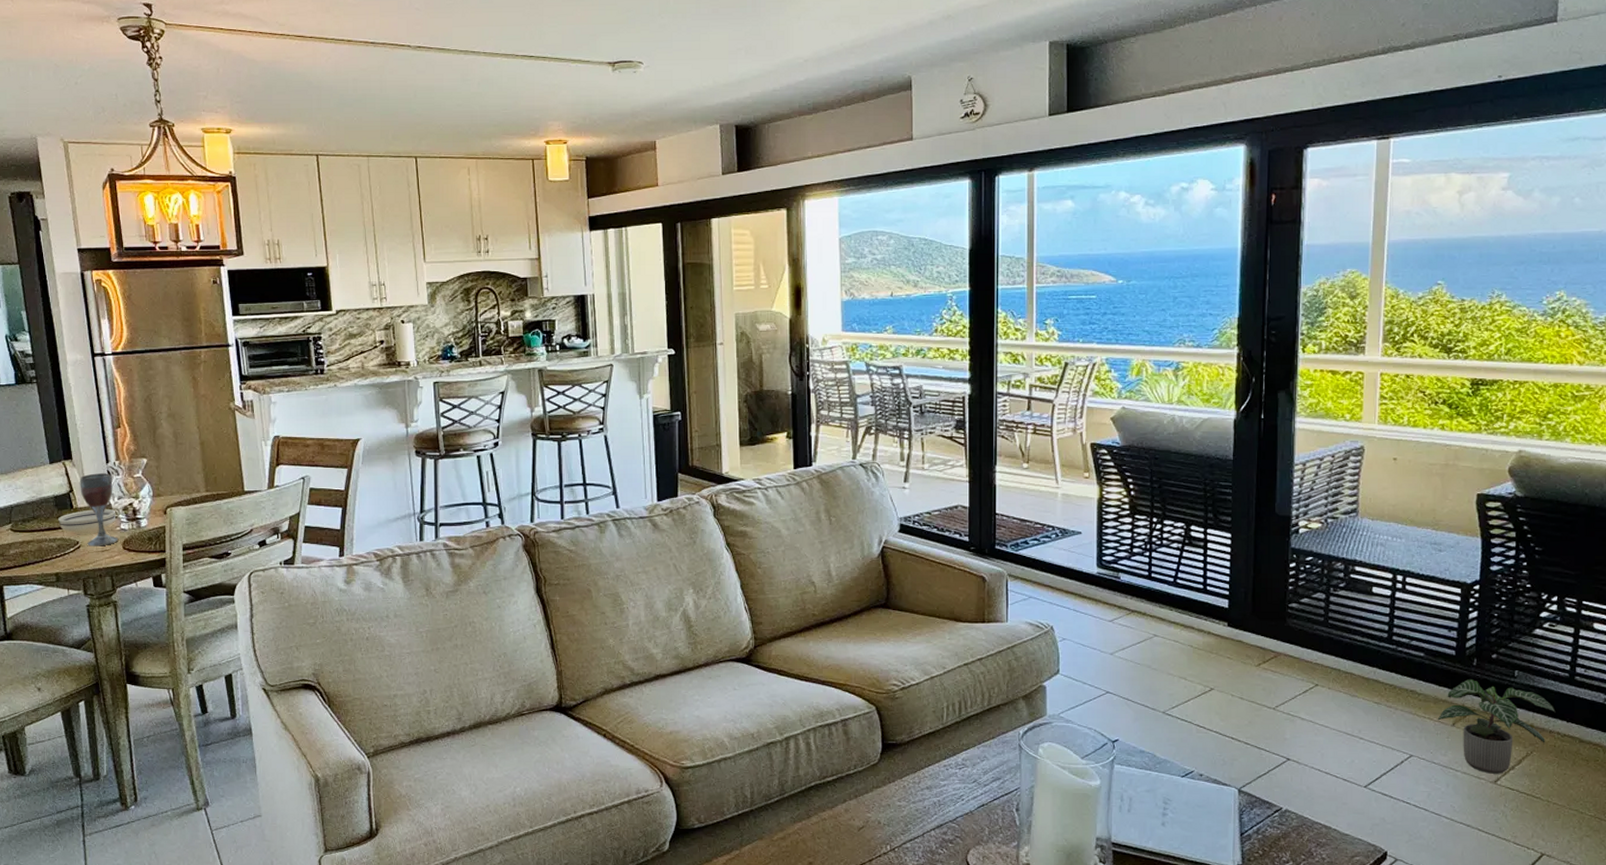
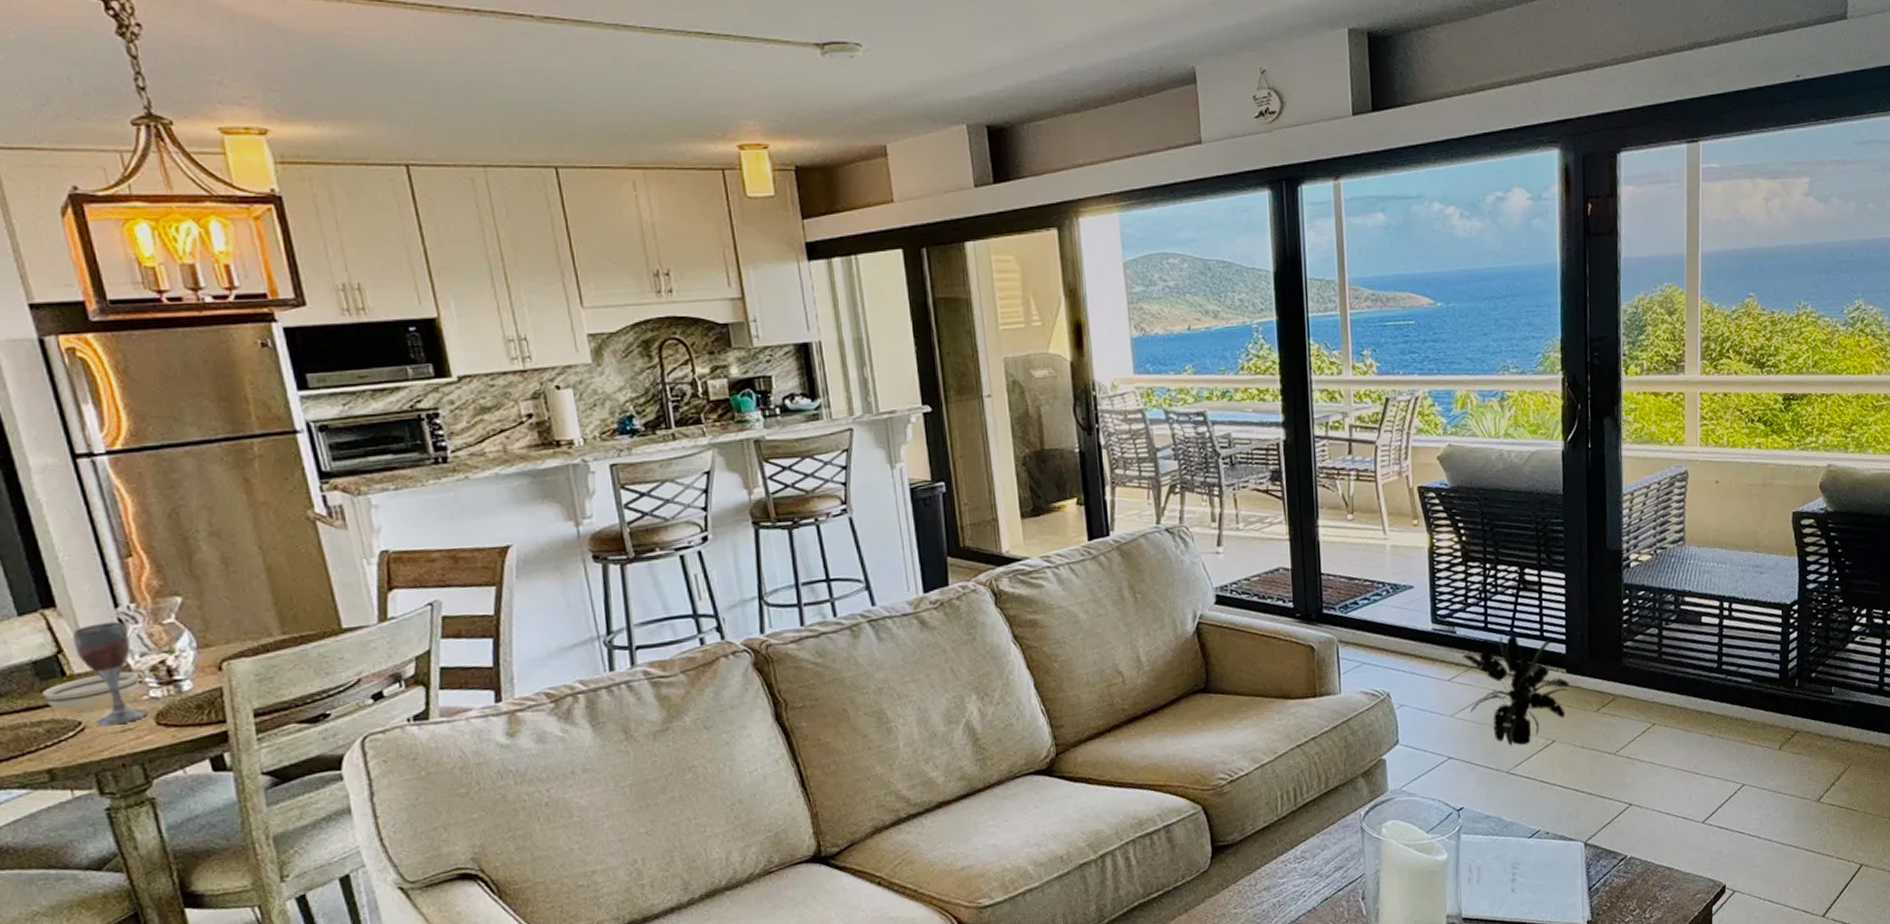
potted plant: none [1124,585,1230,689] -> present [1462,634,1569,746]
potted plant: present [1437,679,1556,774] -> none [1765,701,1868,793]

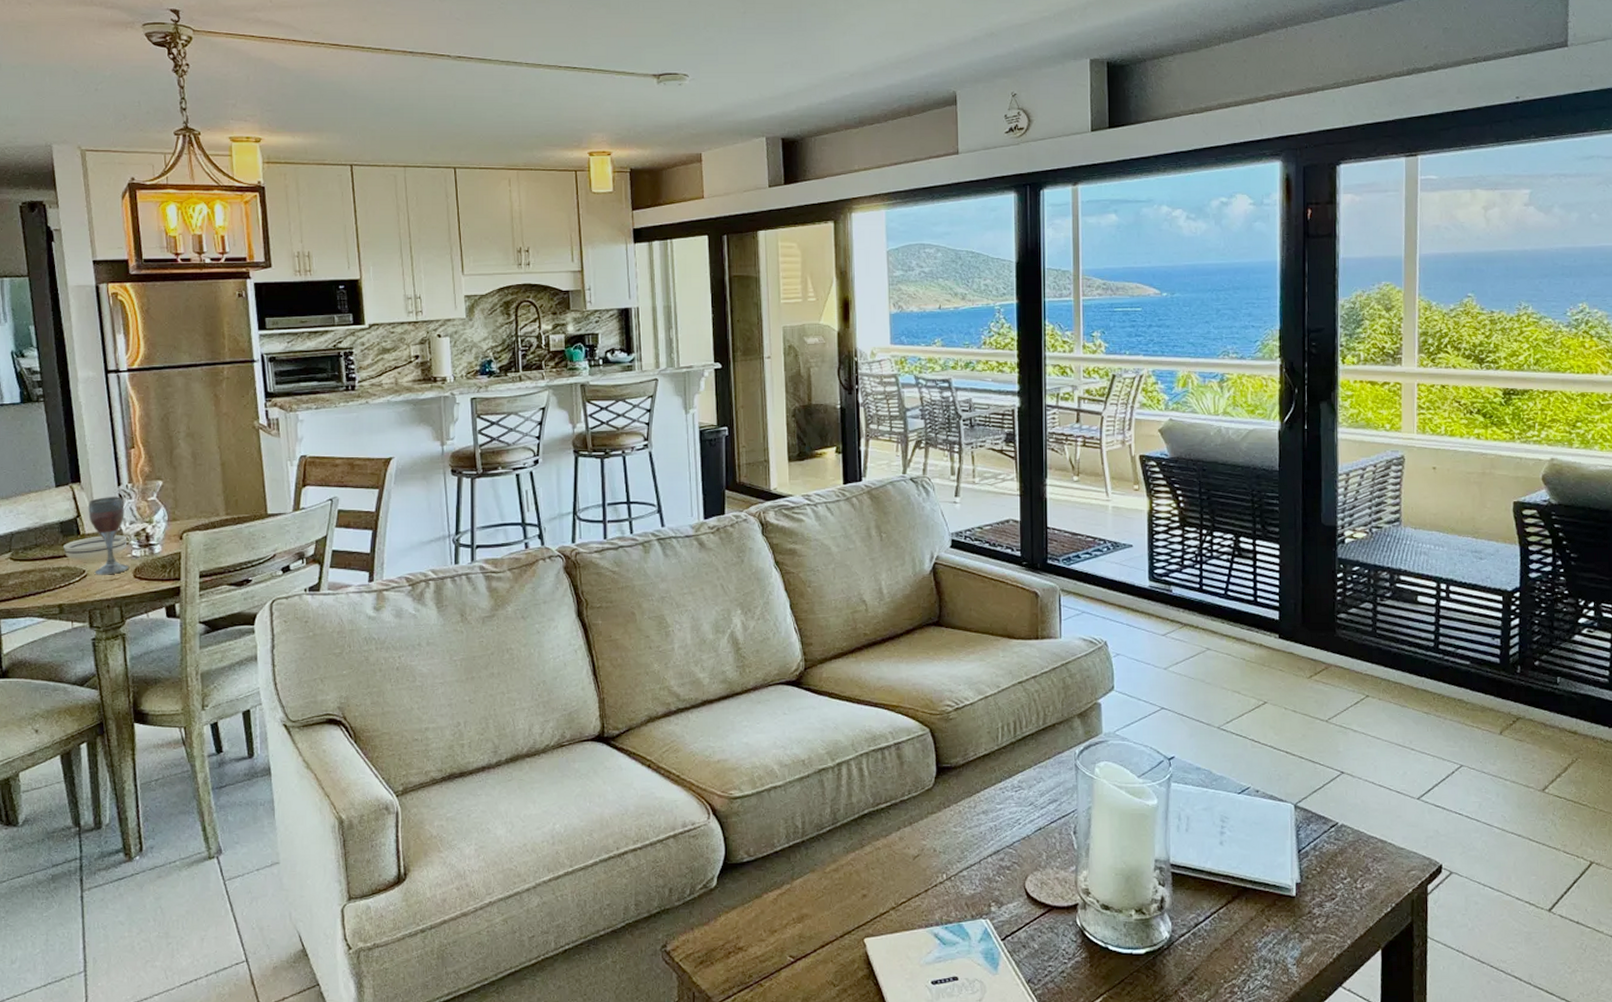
potted plant: present [1462,634,1569,746] -> none [1177,597,1282,703]

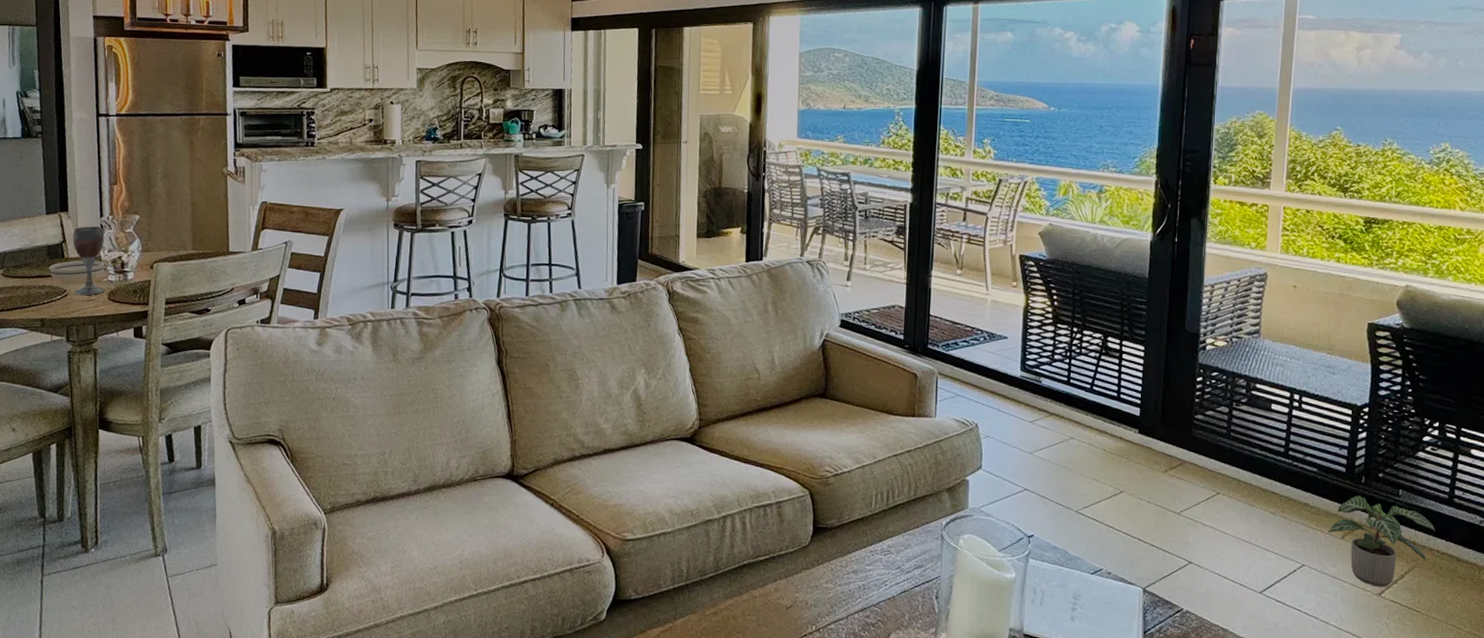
potted plant: none [1485,687,1598,782] -> present [1328,496,1436,587]

